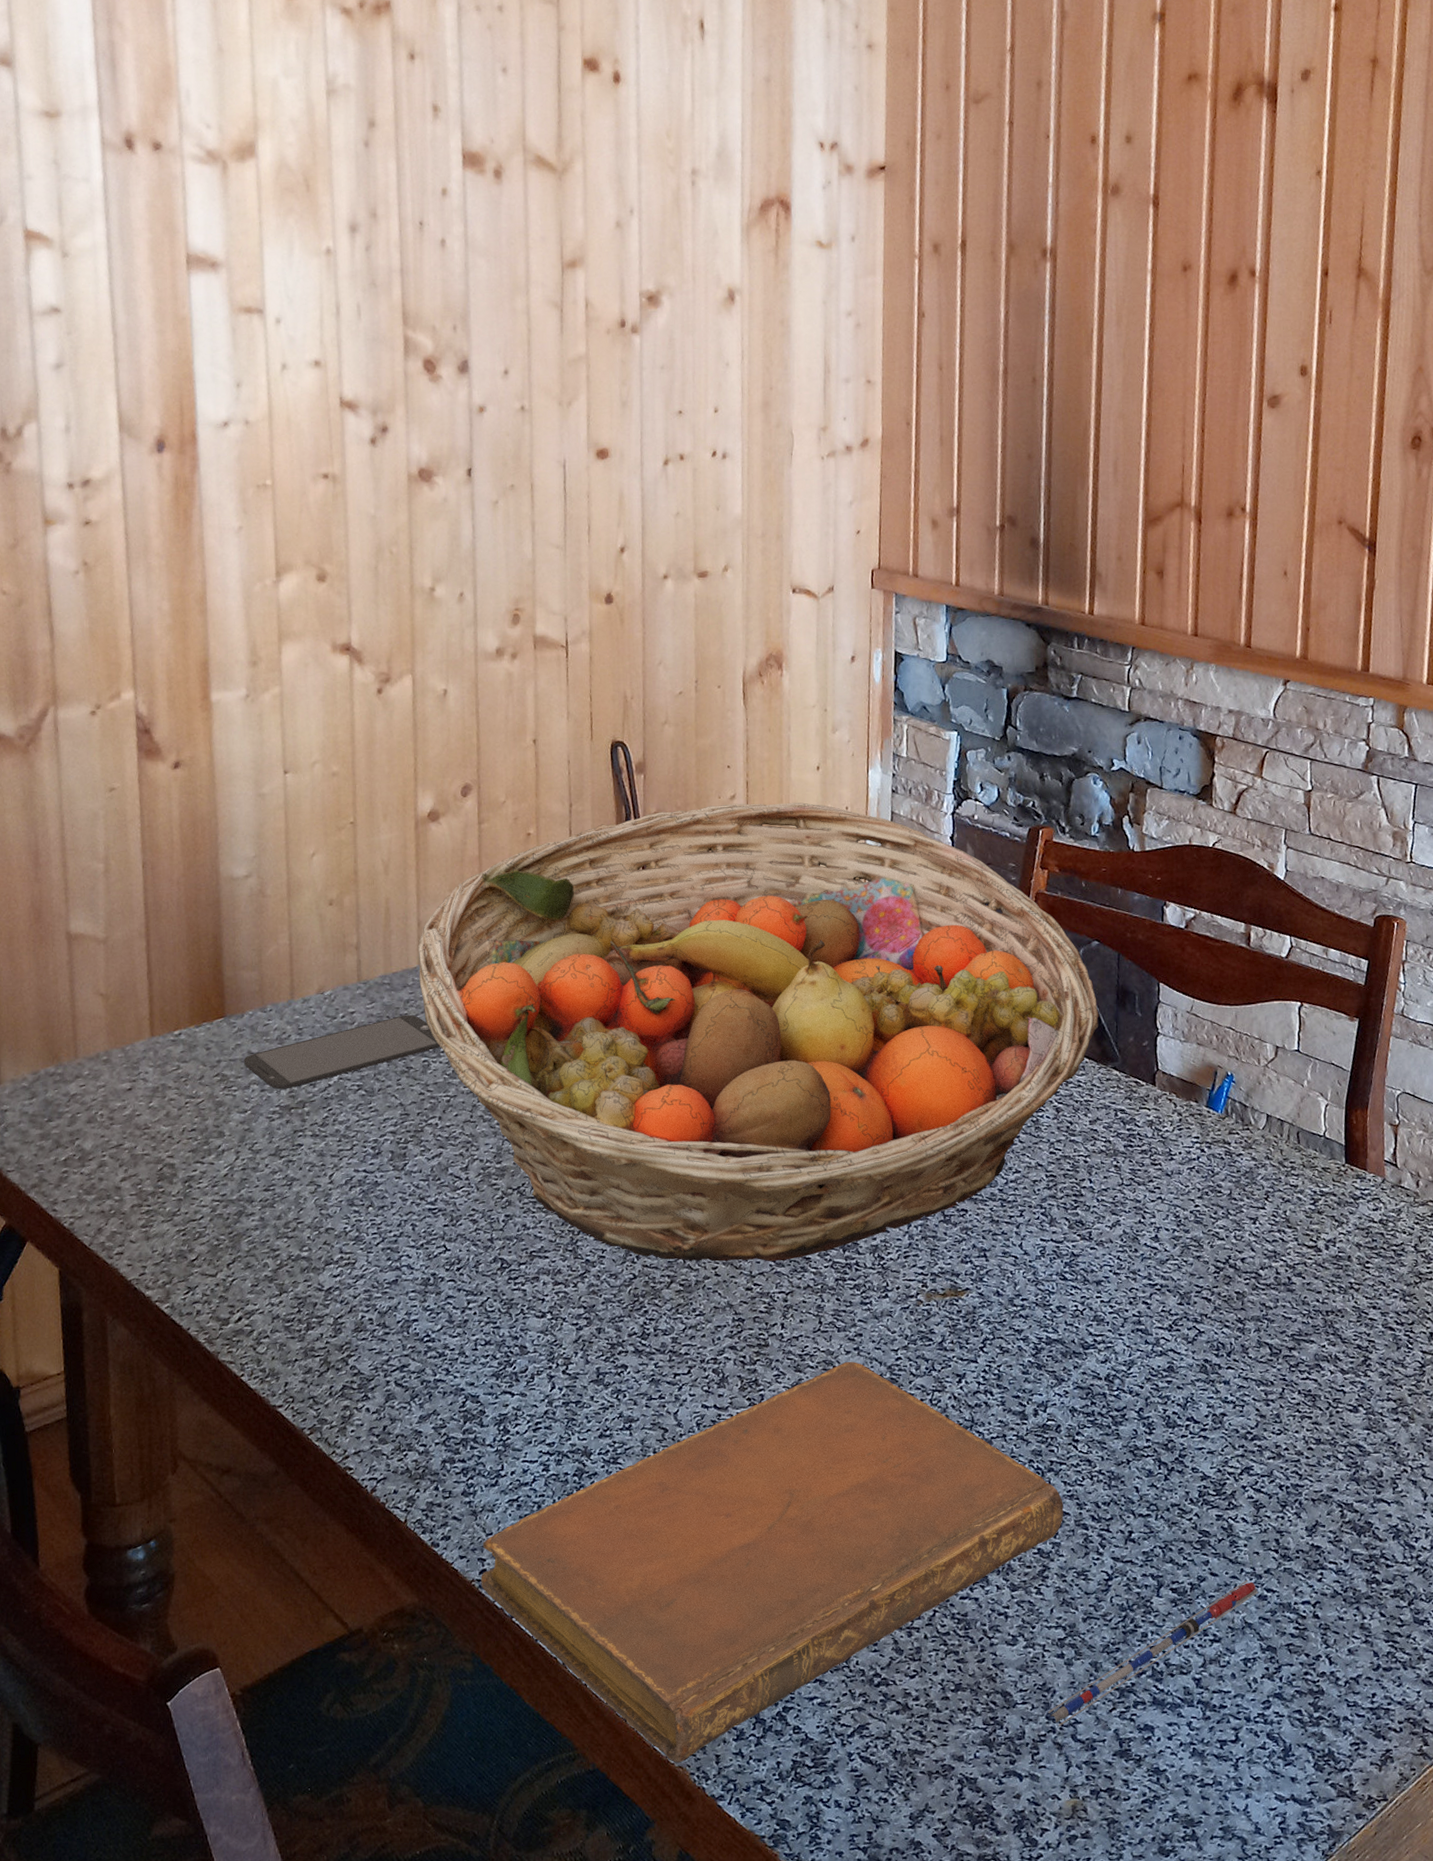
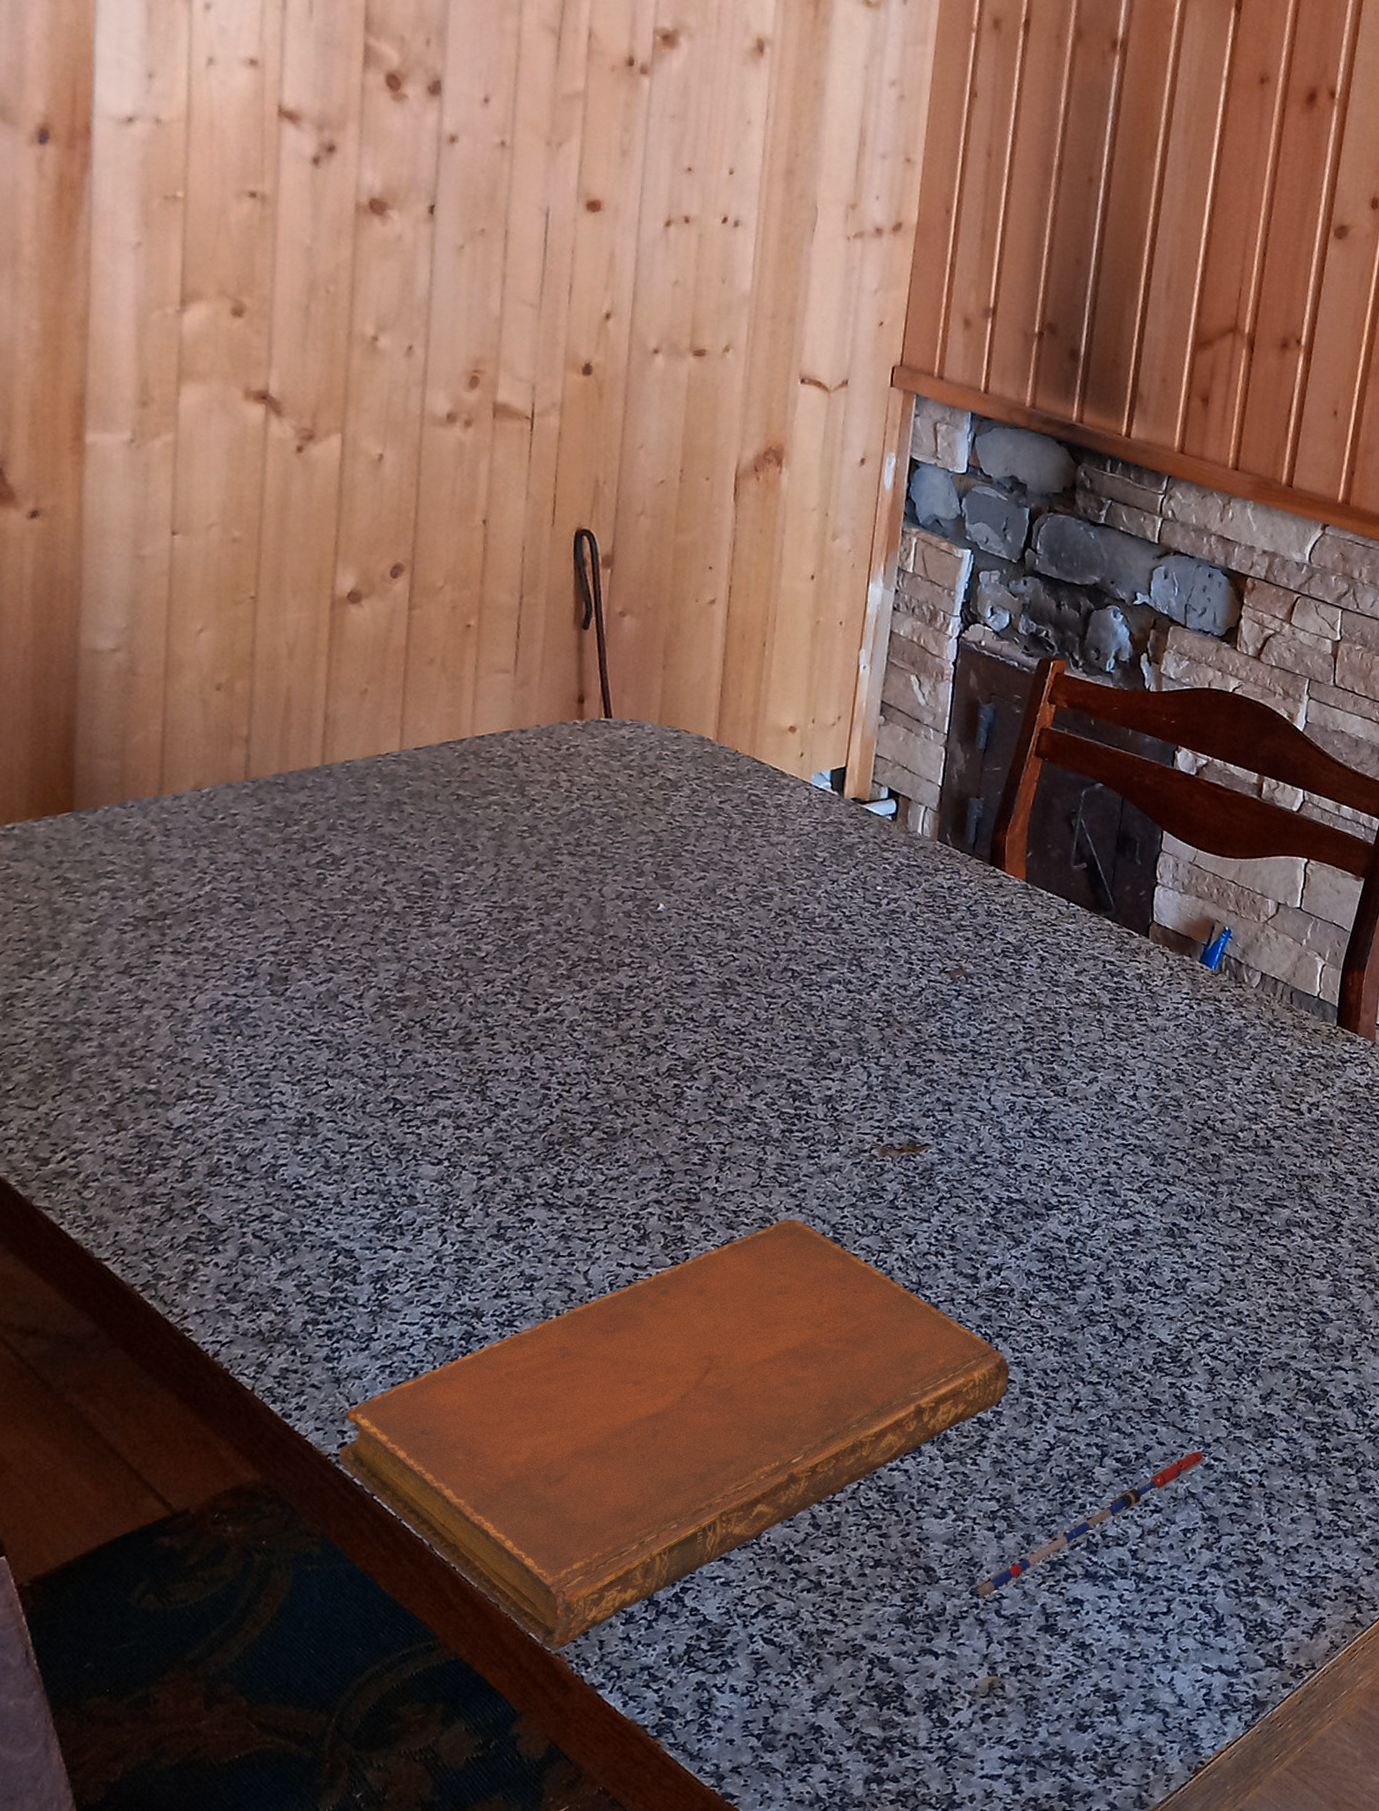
smartphone: present [244,1014,441,1090] -> none [93,820,341,898]
fruit basket: present [417,802,1099,1262] -> none [321,608,1096,1110]

